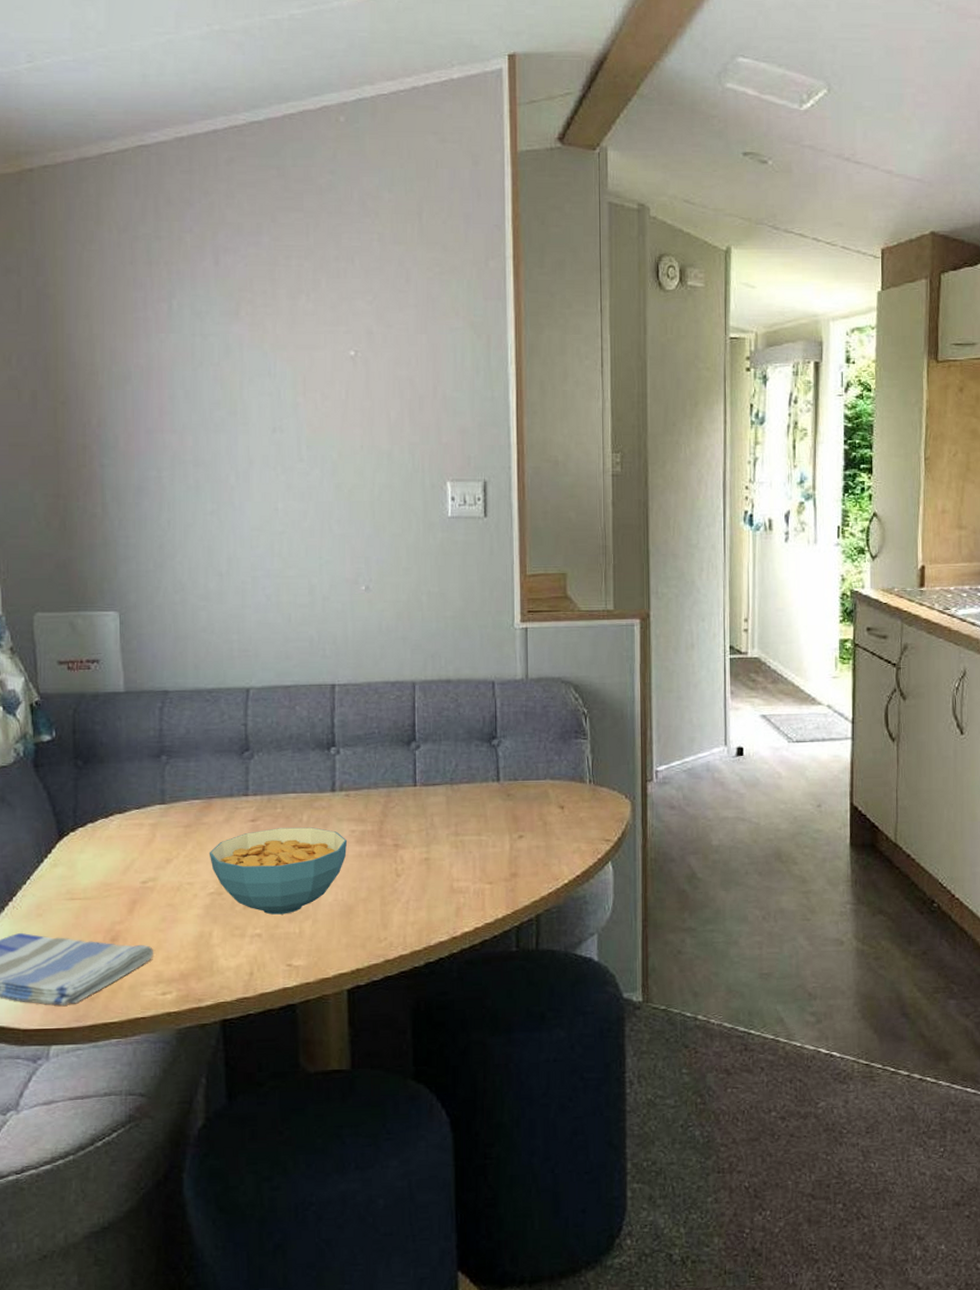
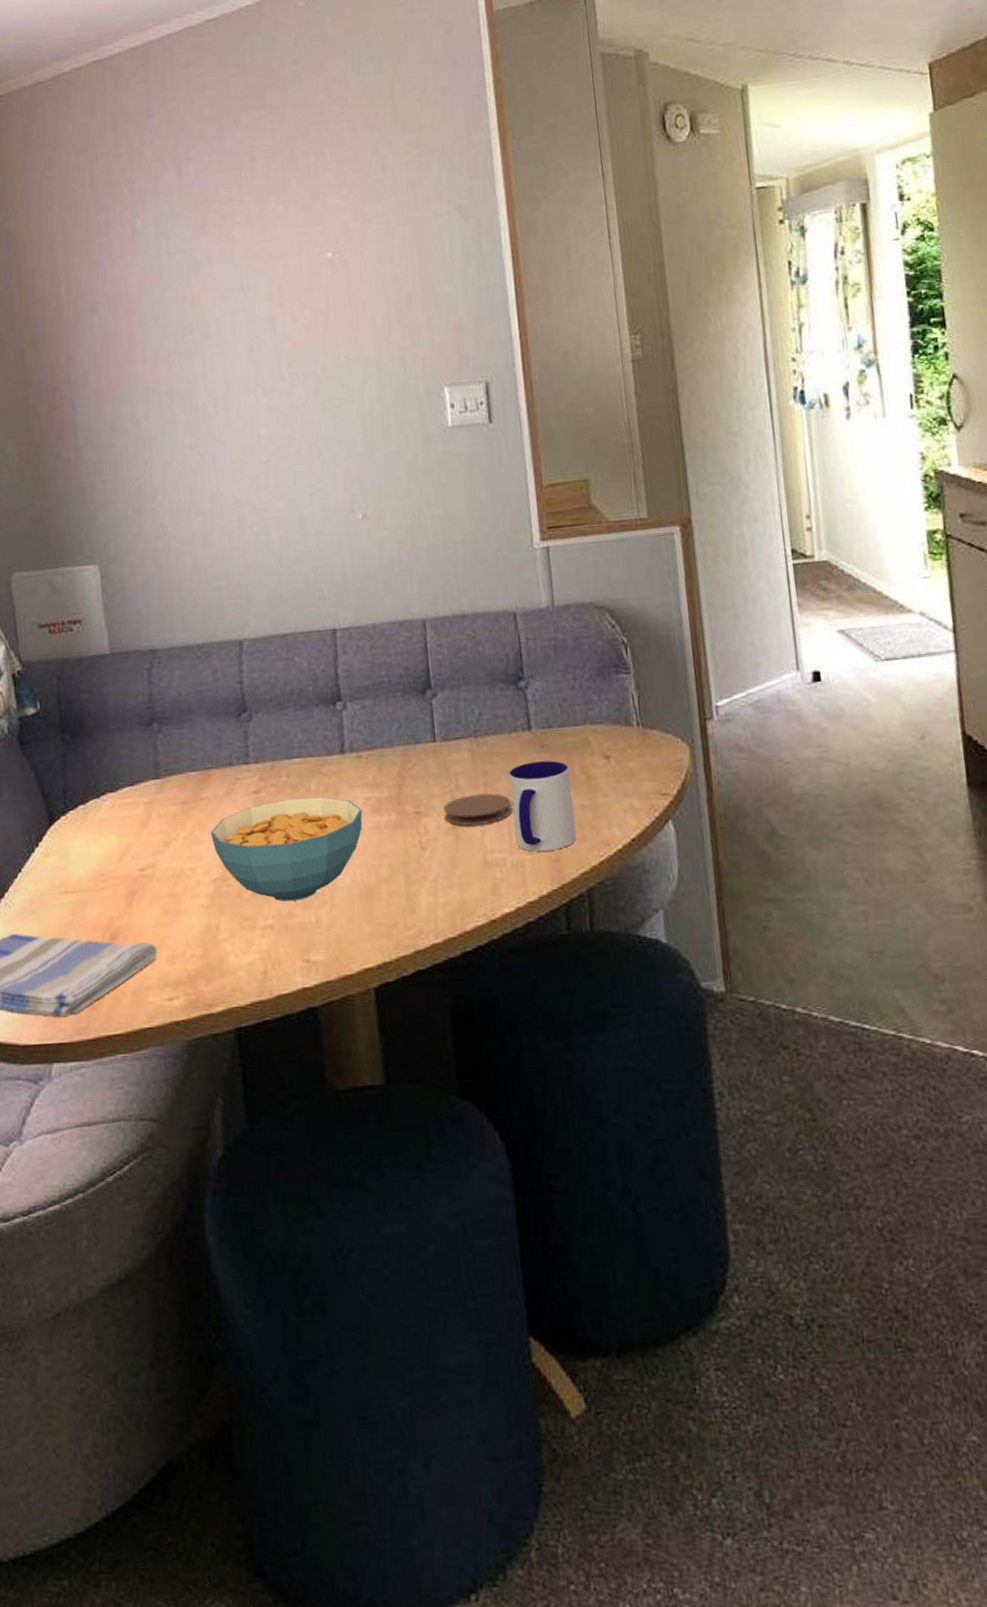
coaster: none [418,831,478,858] -> present [443,793,513,826]
mug: none [478,808,531,882] -> present [509,760,577,852]

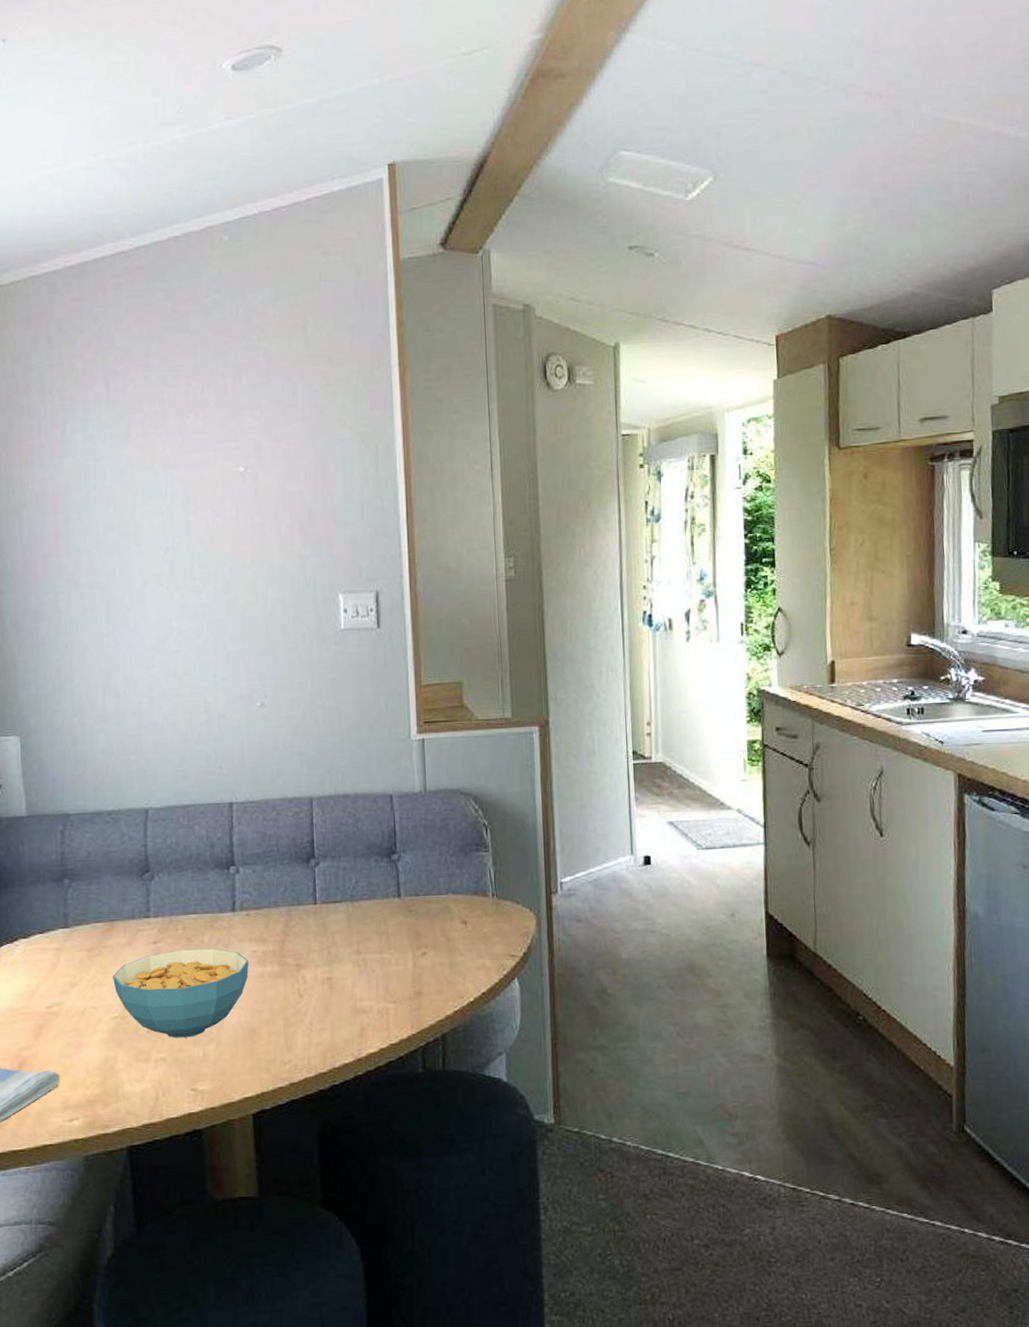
coaster: present [443,793,513,826] -> none [320,949,381,978]
mug: present [509,760,577,852] -> none [379,924,435,1001]

